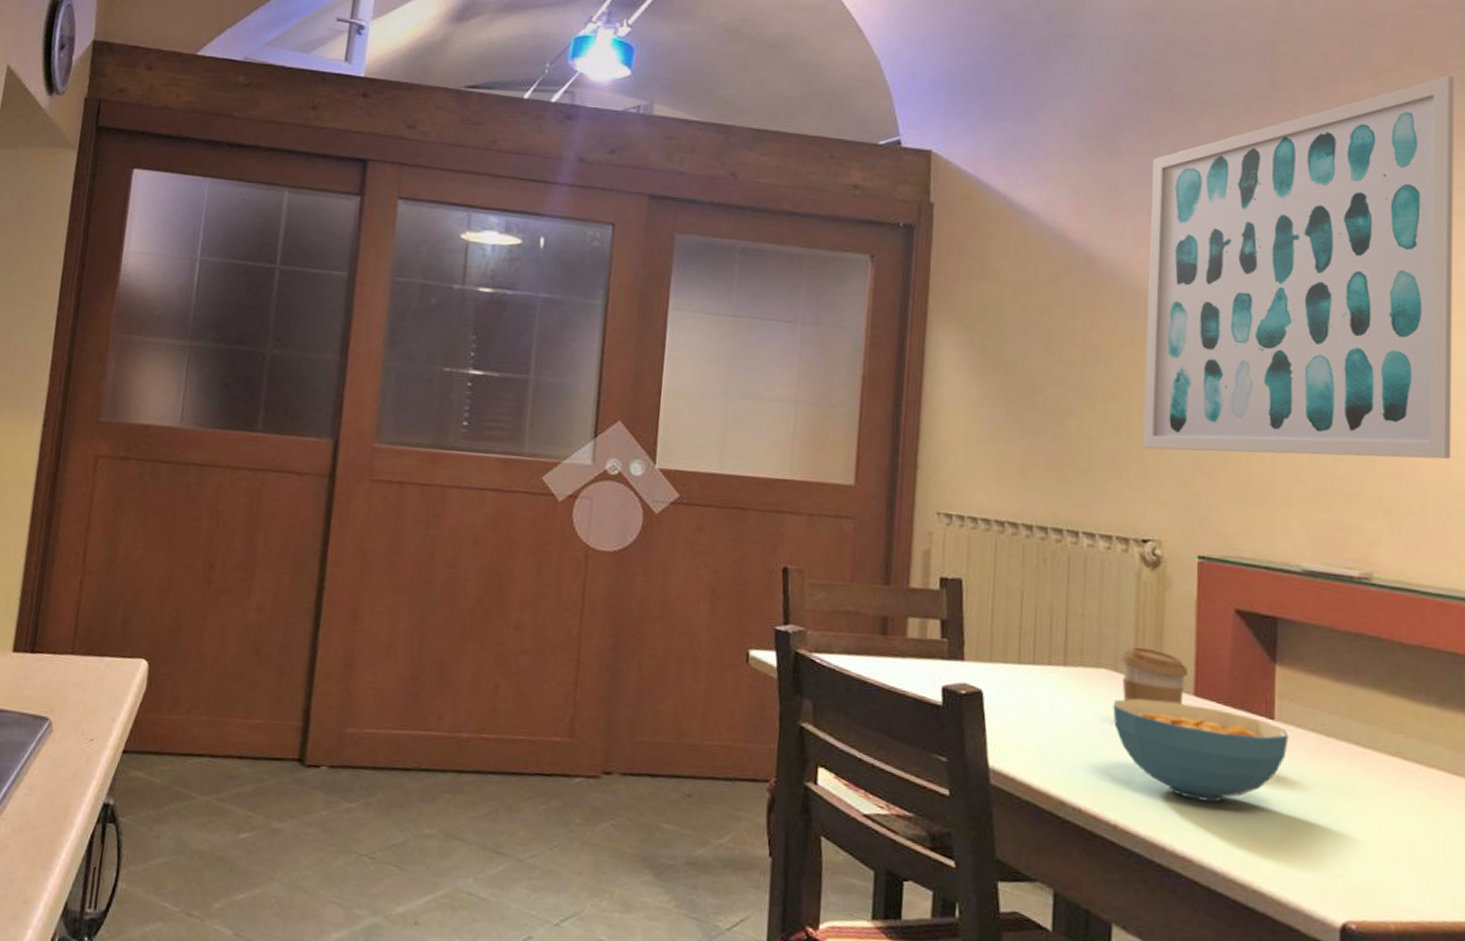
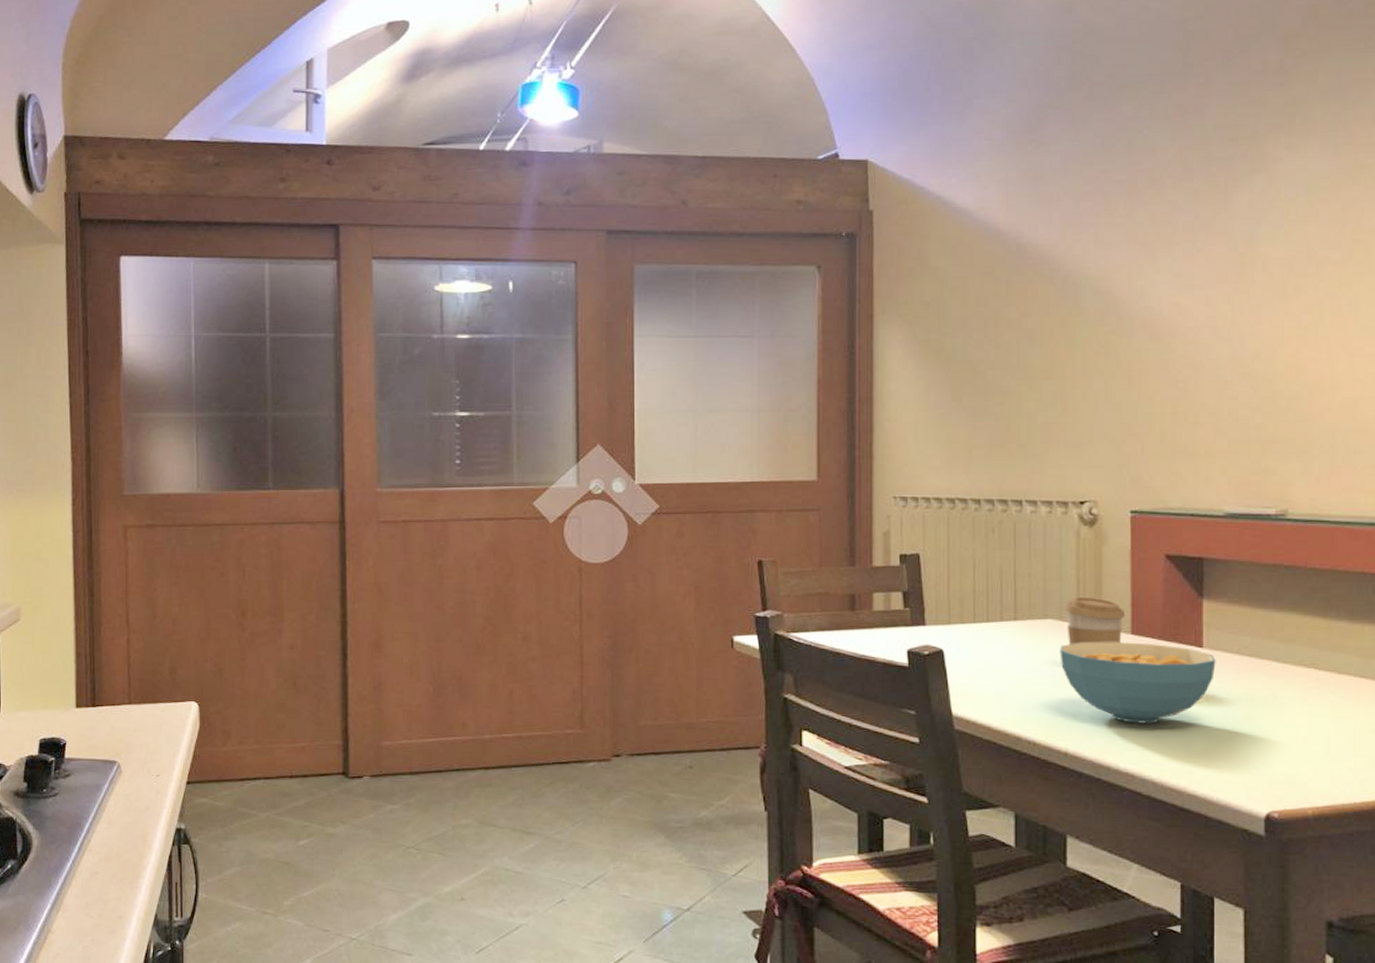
wall art: present [1142,75,1454,459] -> none [1075,35,1358,420]

